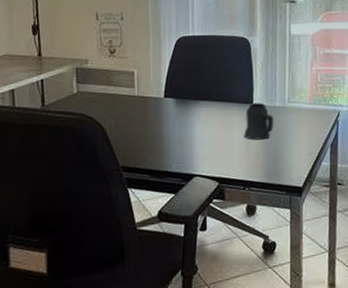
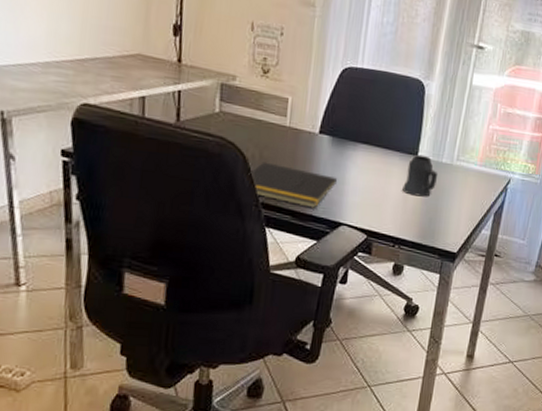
notepad: none [108,130,186,165] -> present [248,161,338,208]

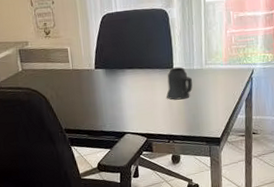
notepad: present [248,161,338,208] -> none [51,98,116,126]

